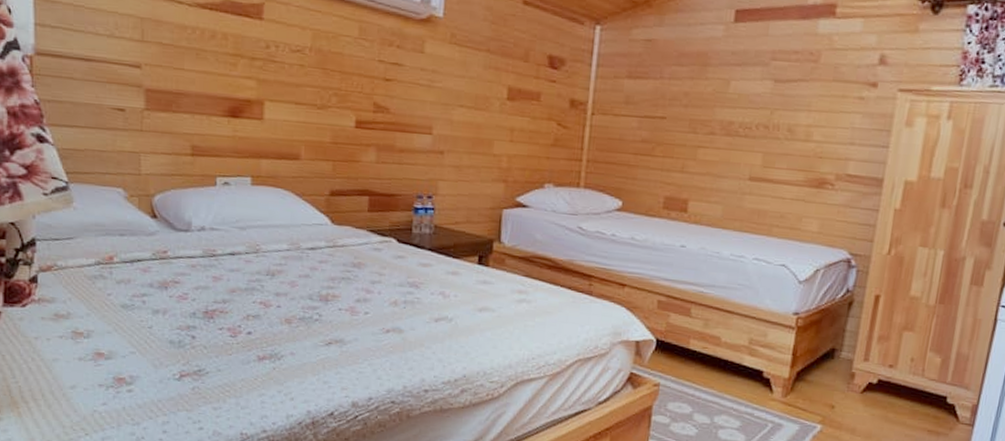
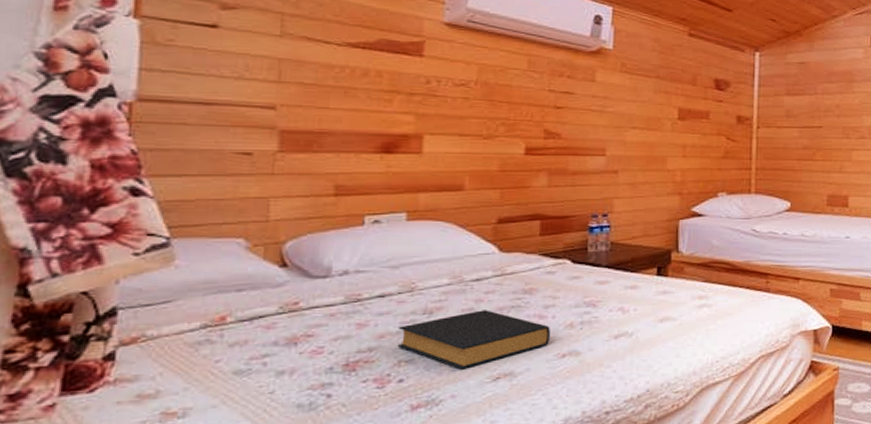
hardback book: none [245,277,376,331] -> present [396,310,550,370]

